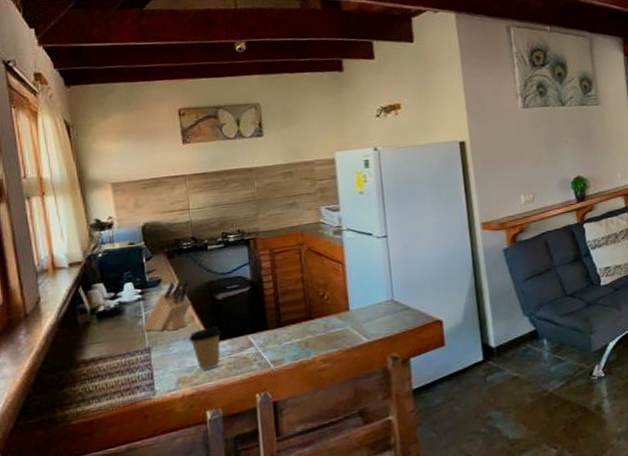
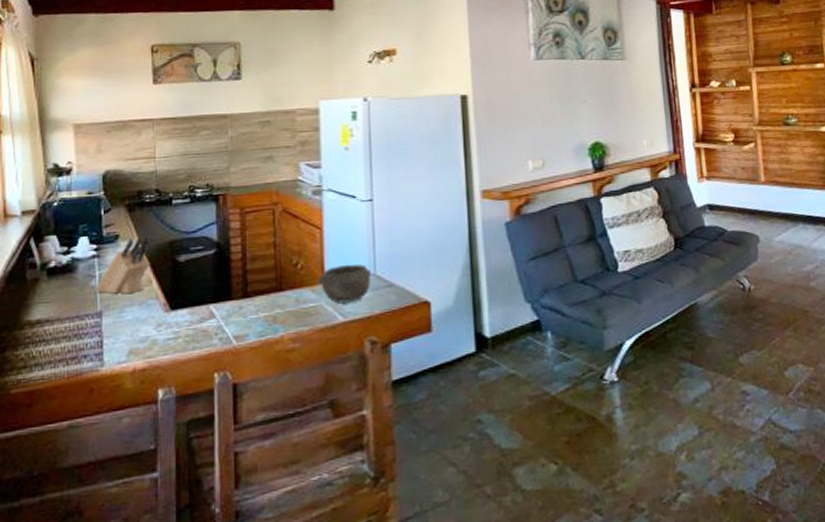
coffee cup: present [189,325,222,371] -> none [144,291,182,343]
bowl: none [344,292,390,327] -> present [319,264,372,304]

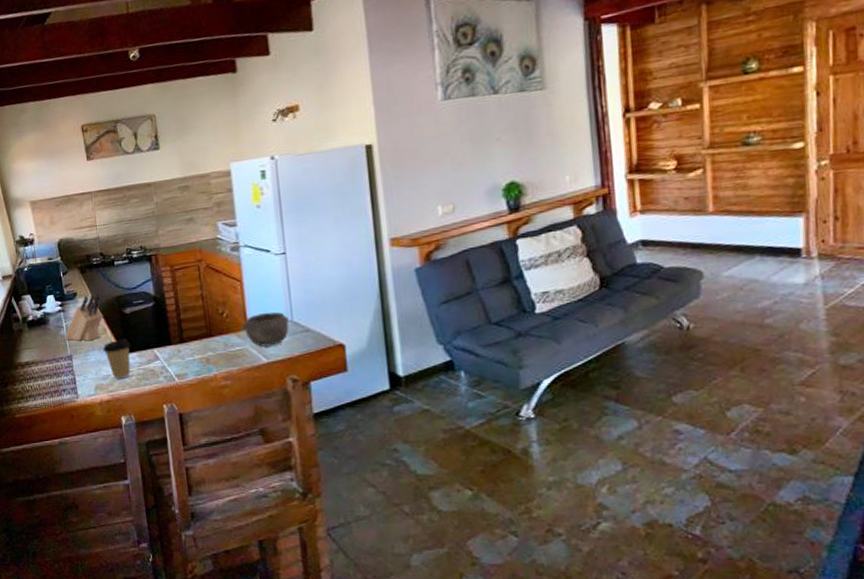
coffee cup: none [144,291,182,343] -> present [103,338,131,380]

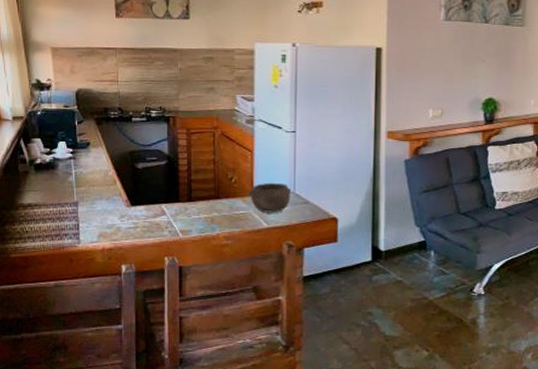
knife block: present [64,292,104,341] -> none [72,145,115,190]
coffee cup: present [103,338,131,380] -> none [111,191,140,230]

